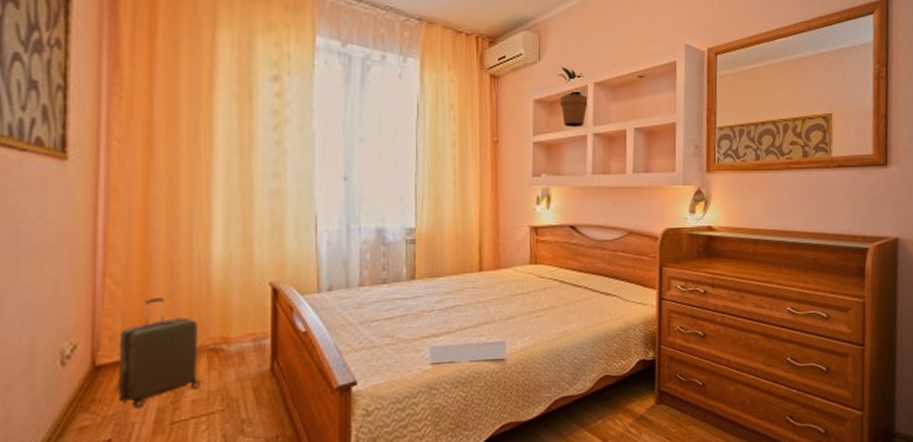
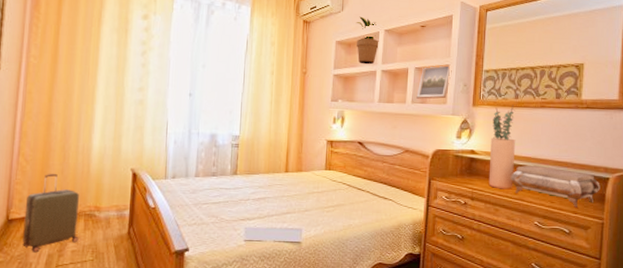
picture frame: none [638,122,680,167] -> present [416,64,452,99]
vase: none [730,168,760,272] -> present [488,105,516,190]
jewelry box: none [756,239,859,286] -> present [510,165,600,208]

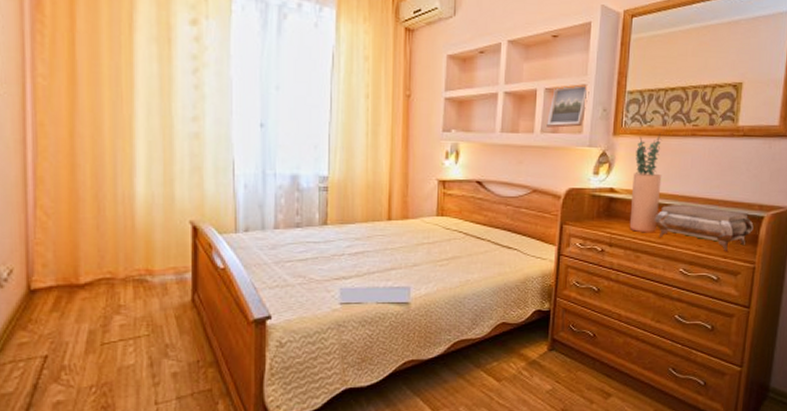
suitcase: present [22,174,80,253] -> none [51,230,128,330]
potted plant: present [355,16,379,65] -> none [471,23,501,85]

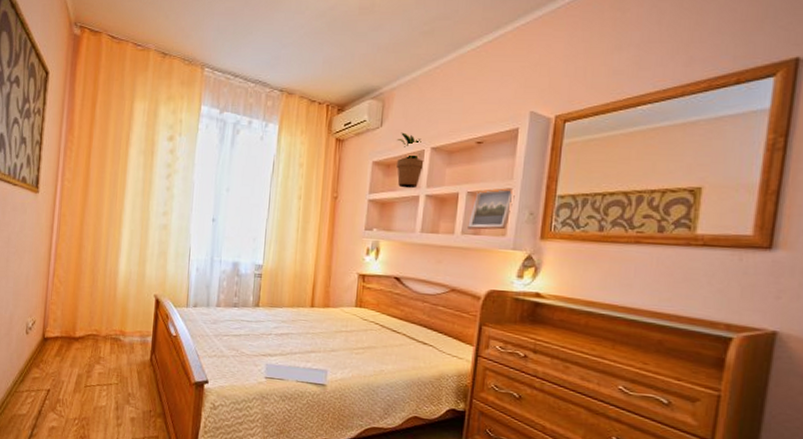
potted plant: none [471,23,501,85] -> present [396,132,424,189]
vase: present [629,133,662,233] -> none [557,239,598,344]
jewelry box: present [654,204,754,251] -> none [587,315,718,373]

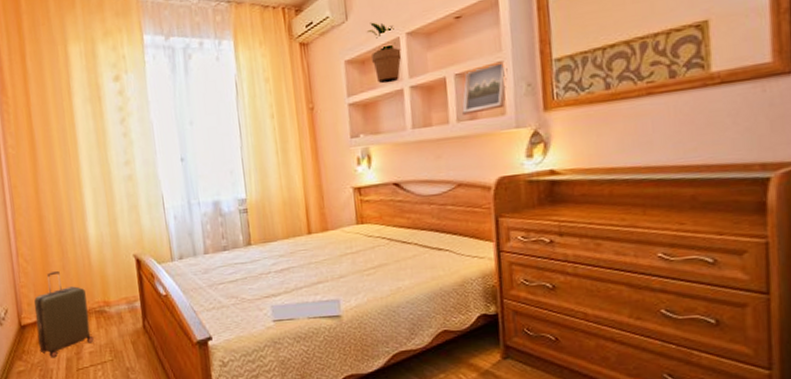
suitcase: none [56,296,107,372] -> present [34,271,94,358]

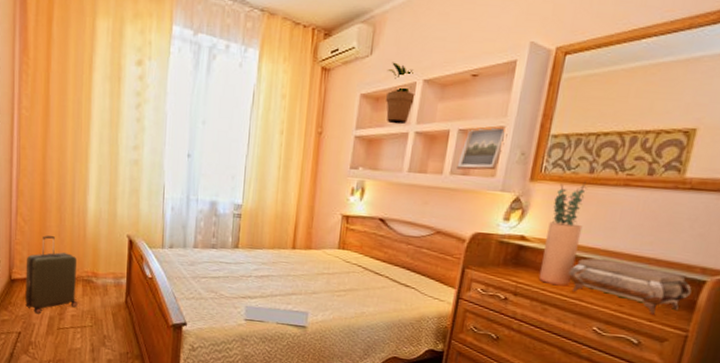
vase: none [576,99,619,217] -> present [538,181,587,287]
jewelry box: none [613,175,757,227] -> present [568,258,692,315]

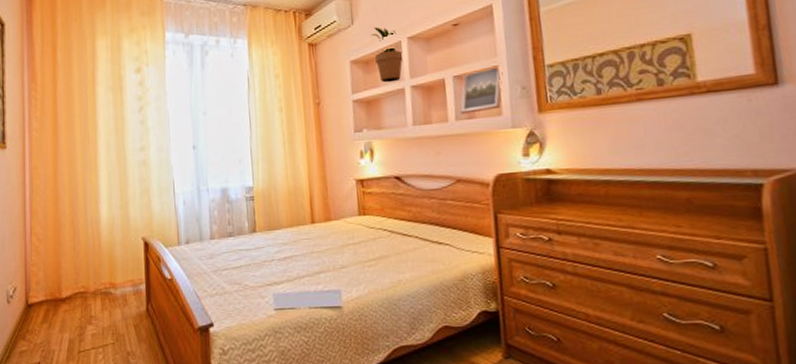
suitcase: present [25,235,78,314] -> none [42,251,97,339]
vase: present [538,181,587,287] -> none [569,103,616,216]
jewelry box: present [568,258,692,315] -> none [609,178,752,230]

